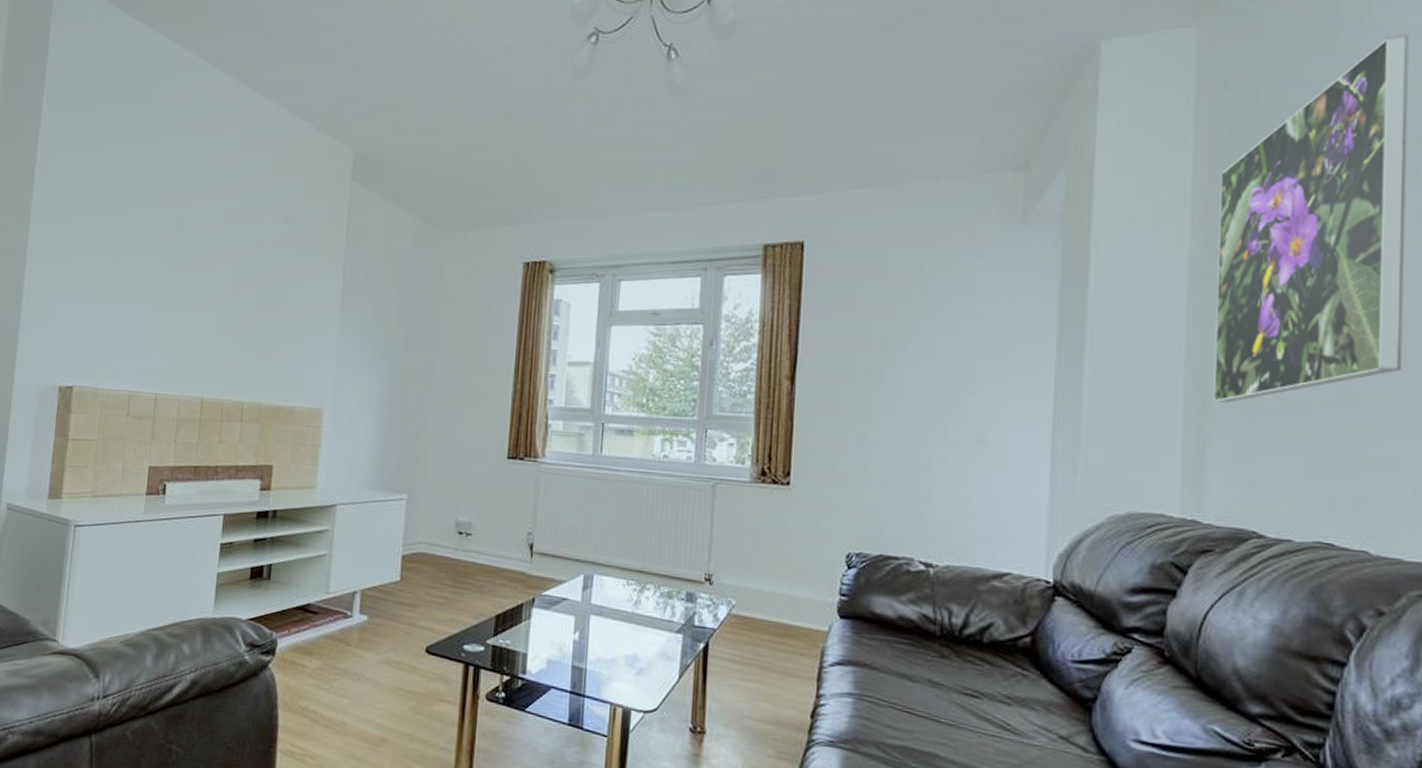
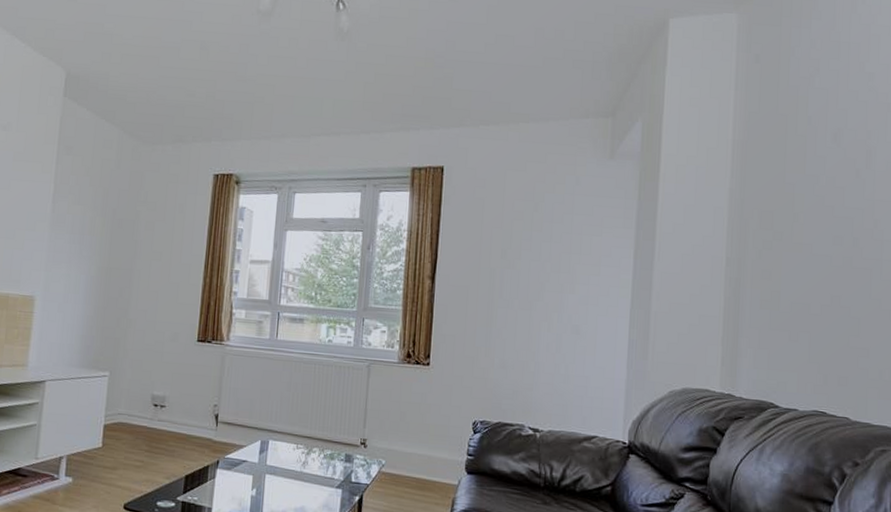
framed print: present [1213,34,1409,403] -> none [745,29,882,304]

